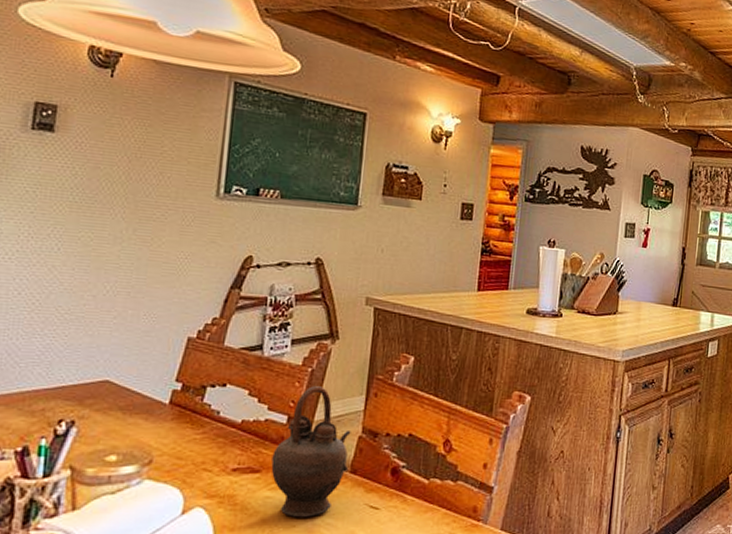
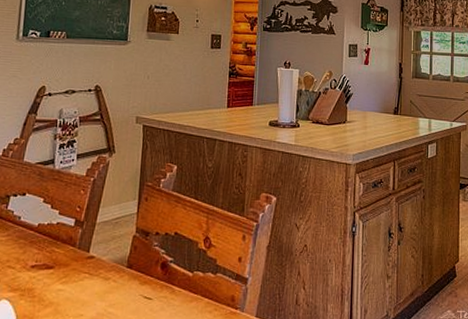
teapot: present [271,386,351,517] -> none [62,193,127,307]

